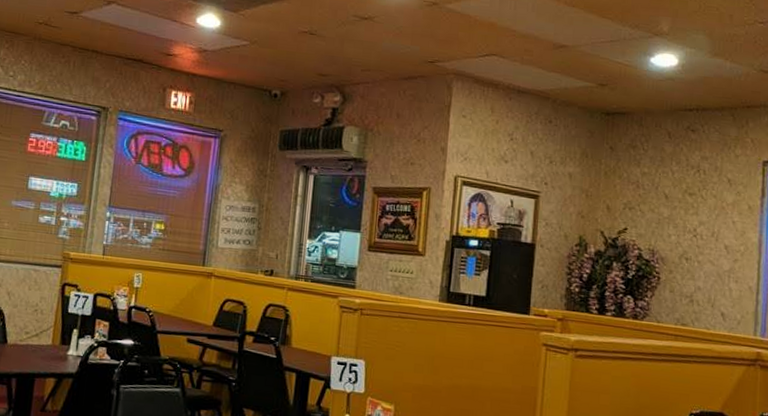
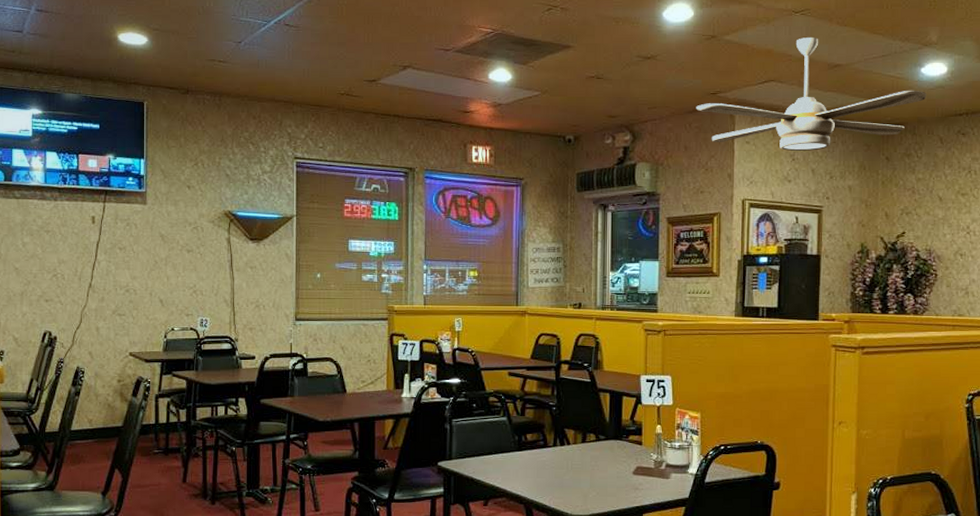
ceiling fan: none [412,14,656,132] -> present [696,38,927,151]

